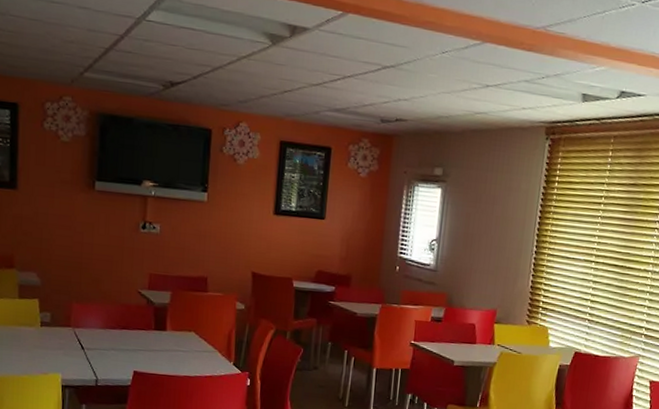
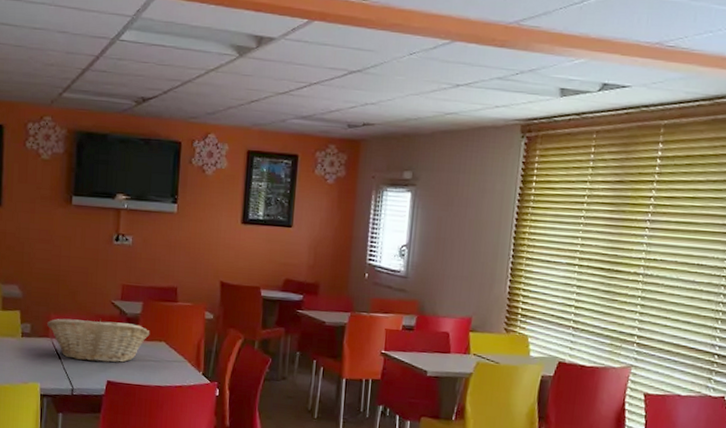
fruit basket: none [69,307,179,353] -> present [47,318,150,363]

